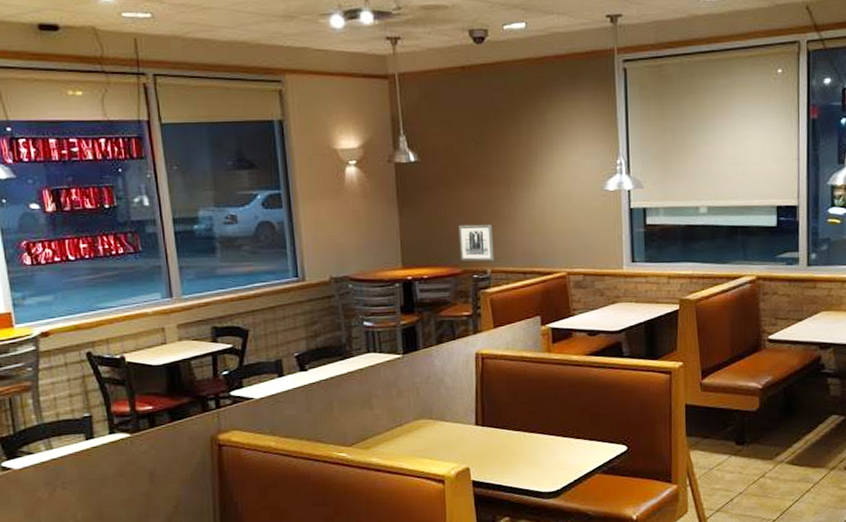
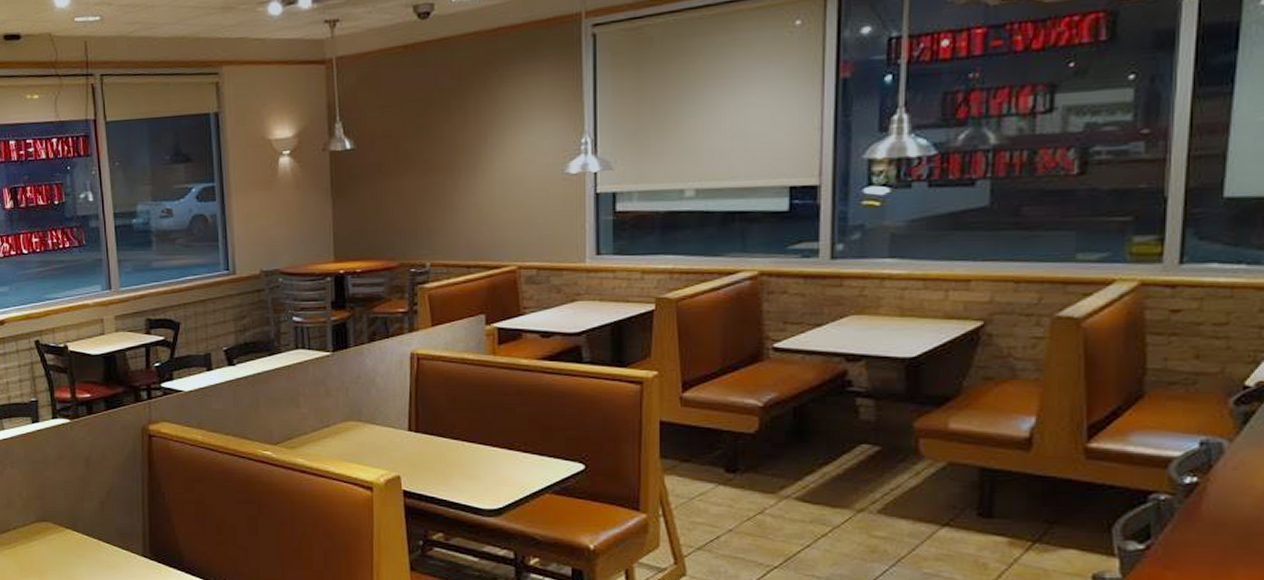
wall art: present [458,224,494,262] -> none [396,214,434,255]

